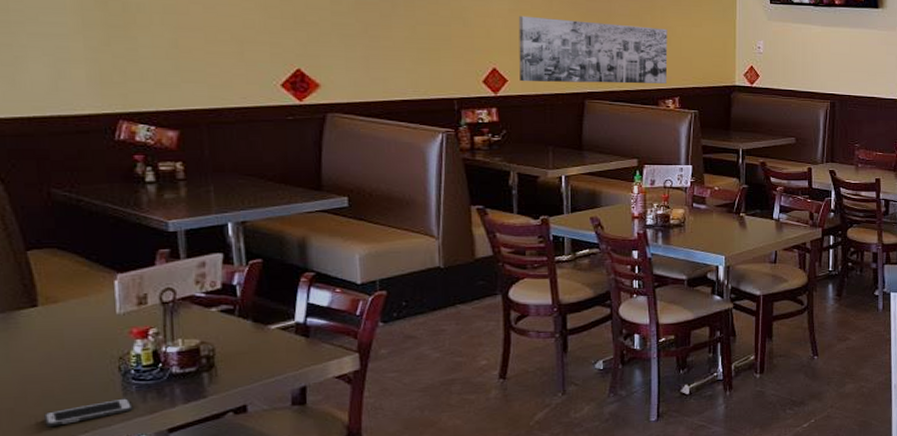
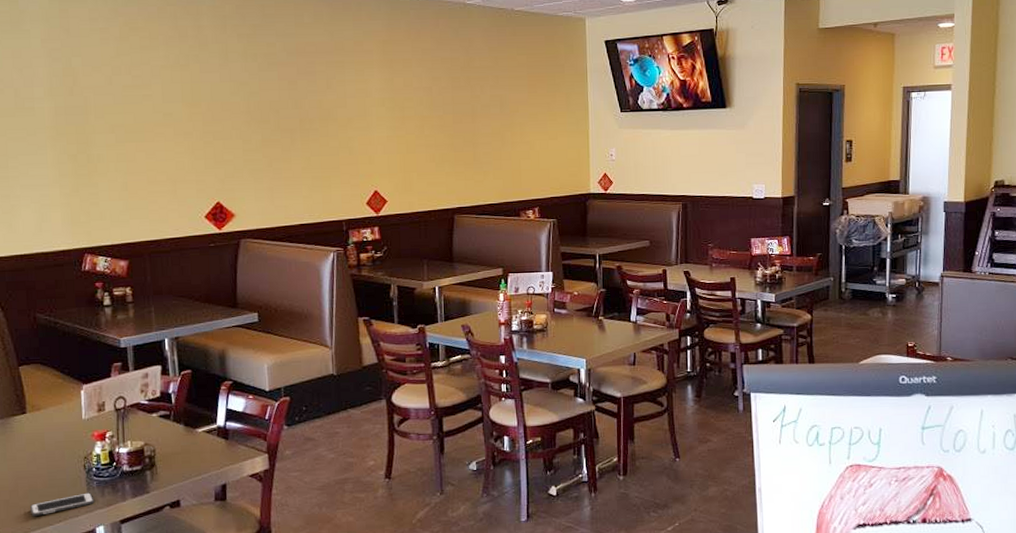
wall art: present [518,15,668,84] -> none [395,141,527,202]

